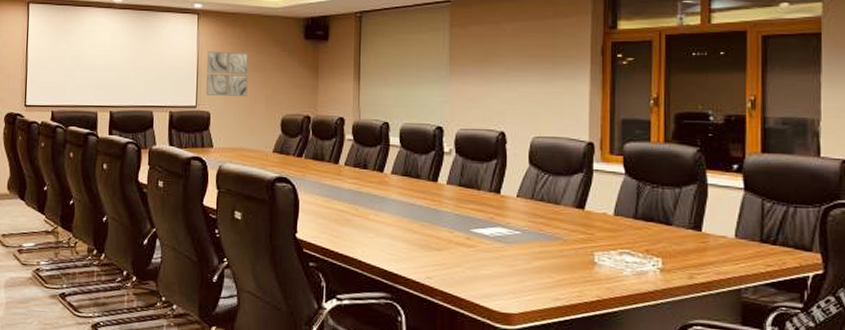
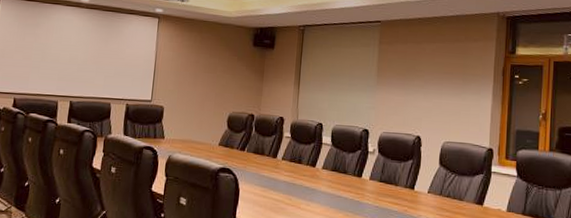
wall art: present [206,51,249,96] -> none [161,52,202,94]

